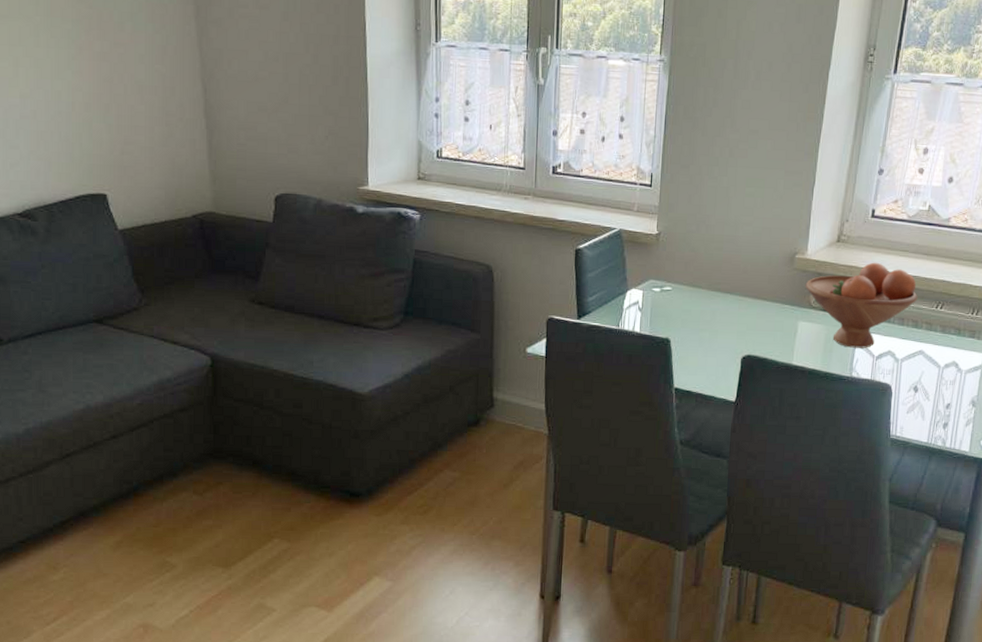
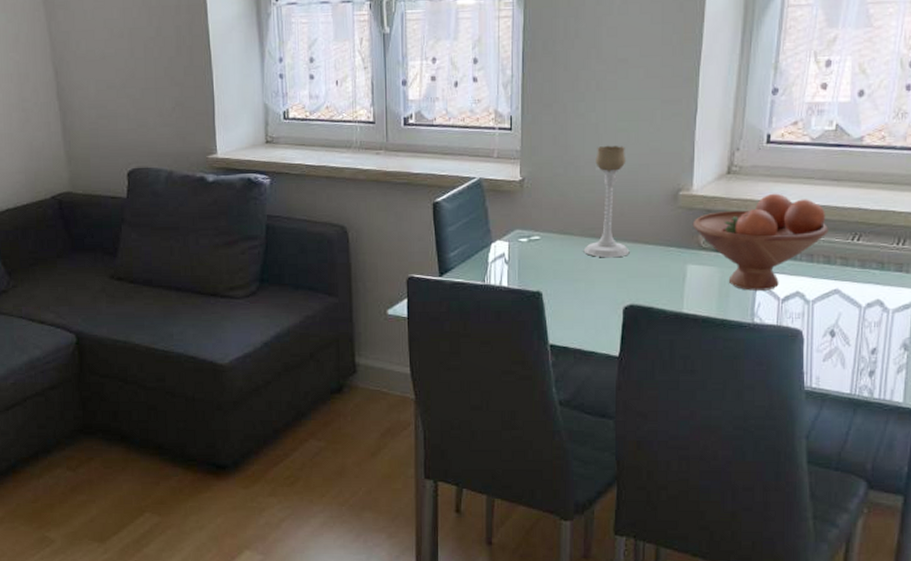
candle holder: none [709,207,752,311] -> present [583,145,630,258]

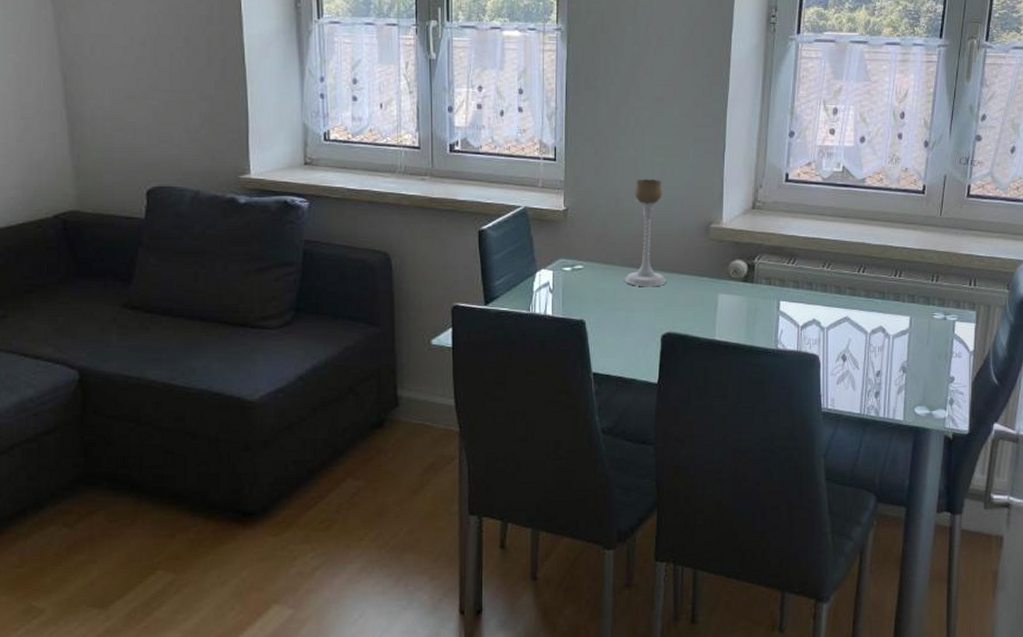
fruit bowl: present [692,193,829,291] -> none [722,228,839,319]

